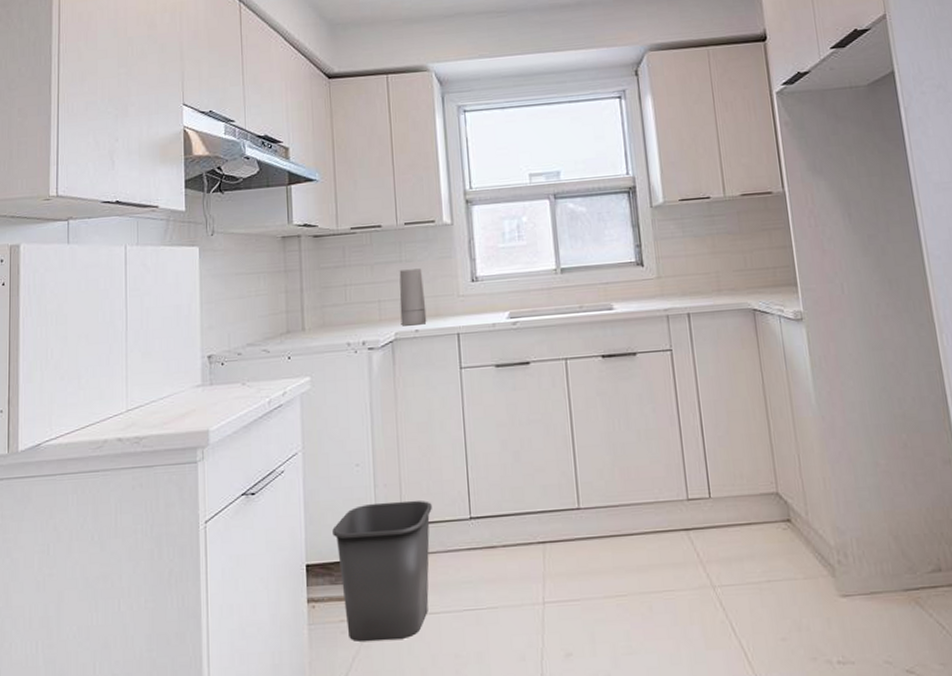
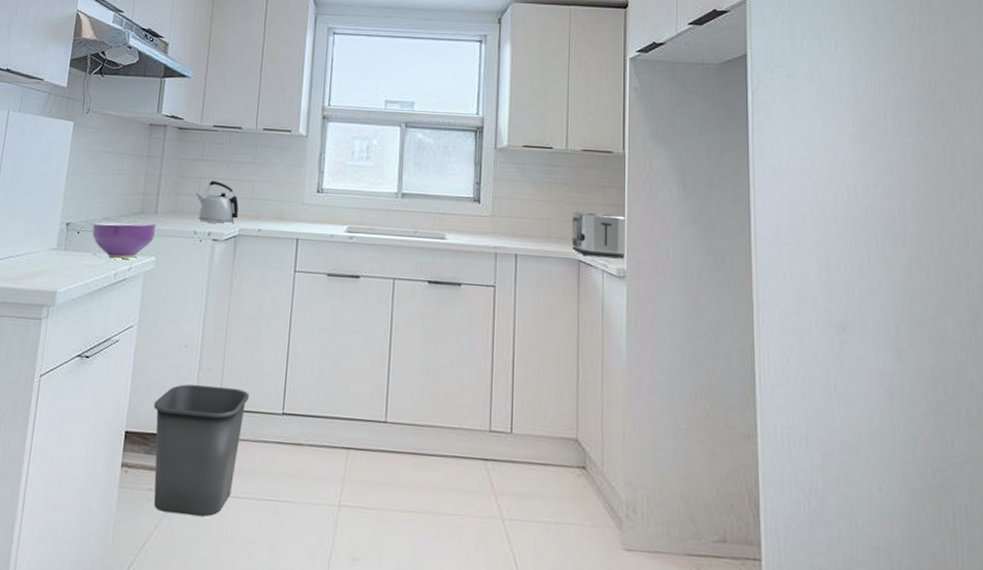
bowl: none [236,341,306,386] -> present [92,222,157,260]
kettle: none [342,286,392,333] -> present [195,180,239,224]
canister: present [399,268,427,326] -> none [246,171,273,225]
toaster: none [740,256,801,304] -> present [572,211,627,259]

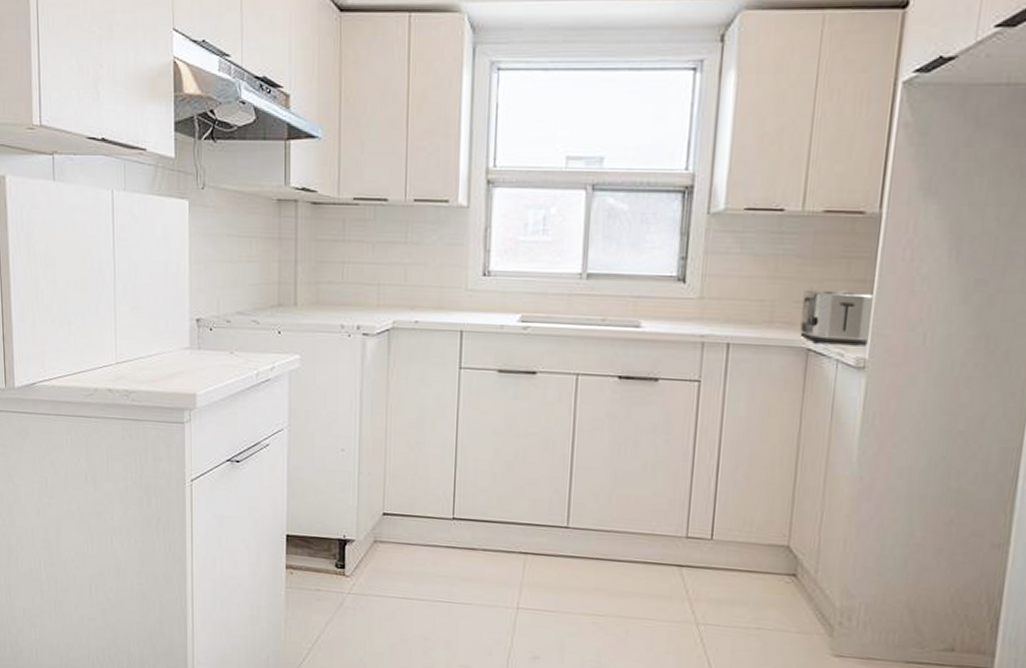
bowl: present [92,222,157,260] -> none [225,317,298,358]
waste bin: present [154,384,249,516] -> none [314,488,415,616]
kettle: present [195,180,239,224] -> none [339,265,391,316]

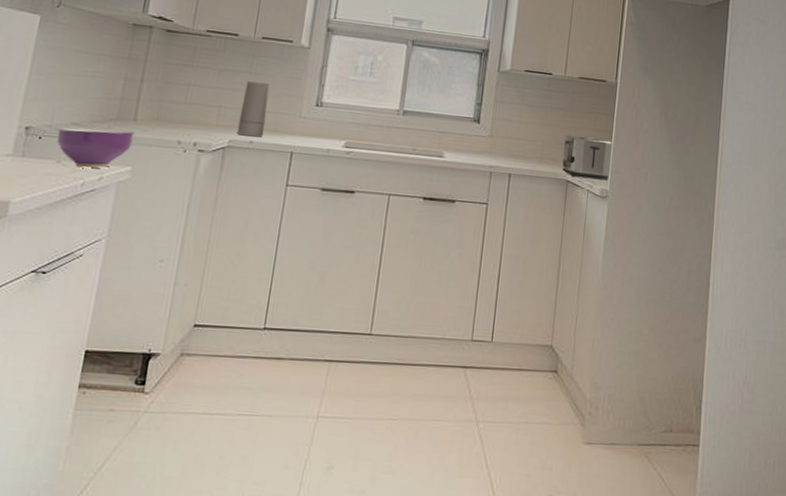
bowl: none [225,317,298,358] -> present [56,128,135,169]
canister: none [400,253,429,316] -> present [237,81,270,137]

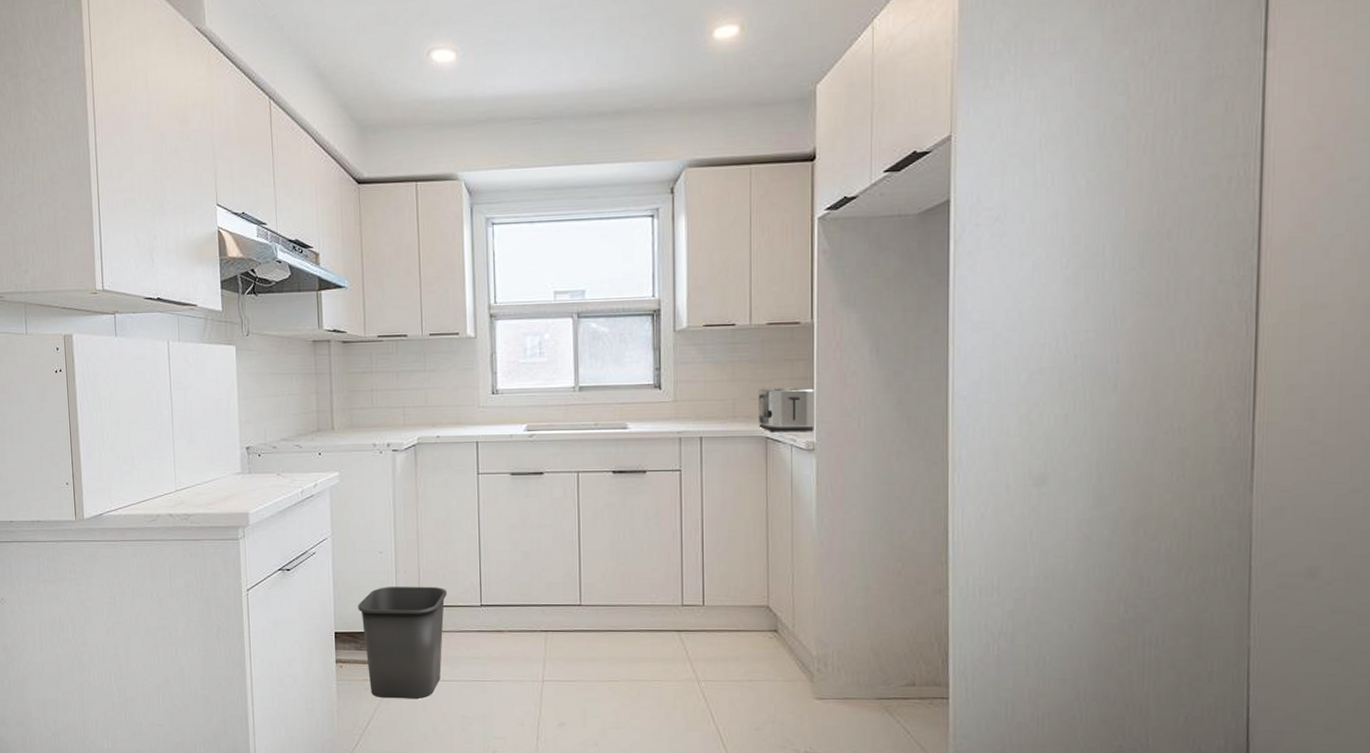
bowl: present [56,128,135,169] -> none [271,440,335,477]
waste bin: none [114,300,229,435] -> present [358,586,447,699]
canister: present [237,81,270,137] -> none [423,378,448,432]

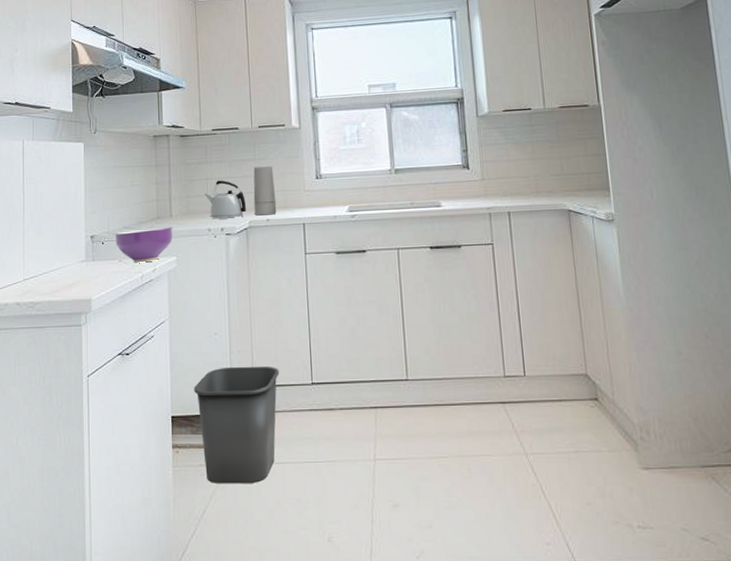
bowl: none [271,440,335,477] -> present [114,226,173,263]
kettle: none [369,392,416,435] -> present [204,180,247,220]
canister: none [423,378,448,432] -> present [253,166,277,216]
toaster: present [758,387,816,433] -> none [557,163,612,206]

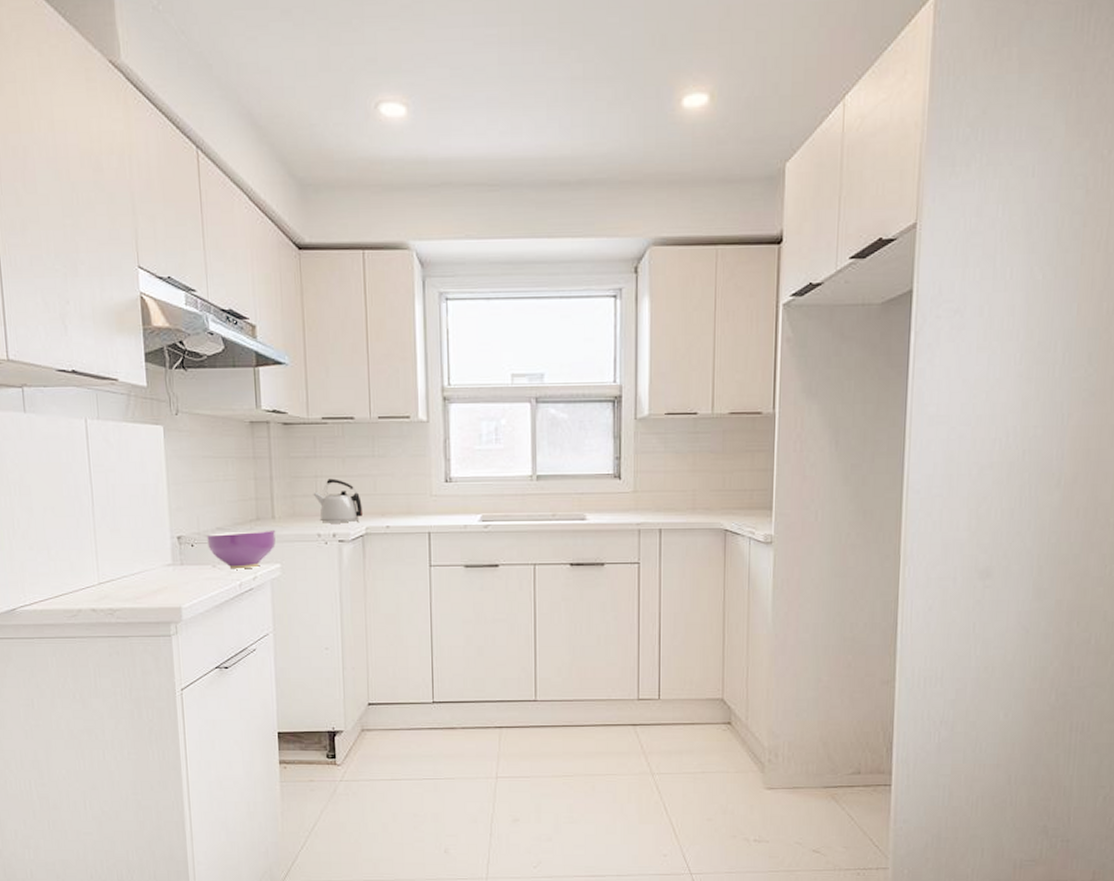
waste bin: present [194,366,279,483] -> none [302,683,397,798]
canister: present [253,166,277,216] -> none [371,465,398,521]

